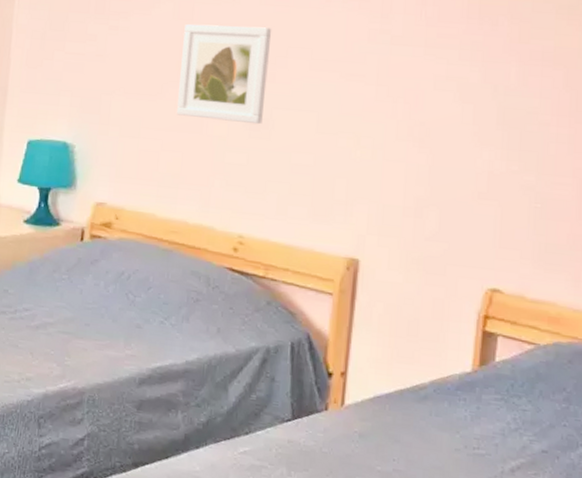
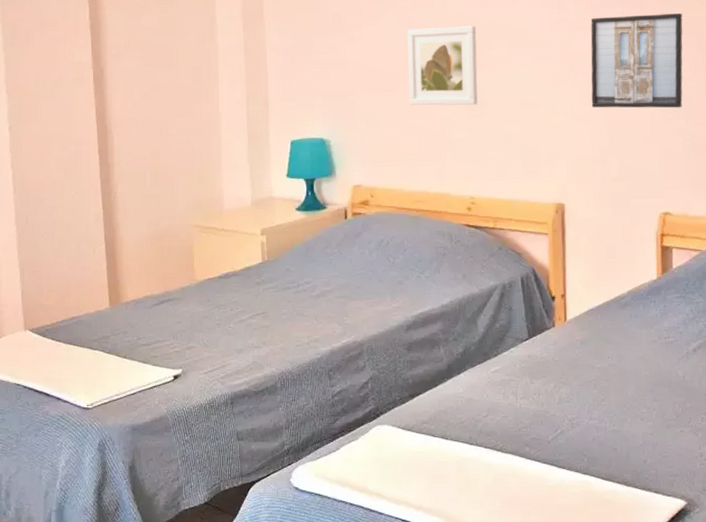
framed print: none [410,33,548,159] -> present [590,12,683,108]

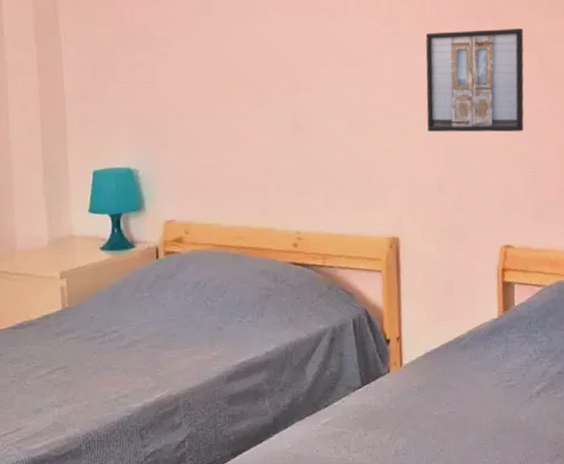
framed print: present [407,26,478,106] -> none [224,41,303,130]

